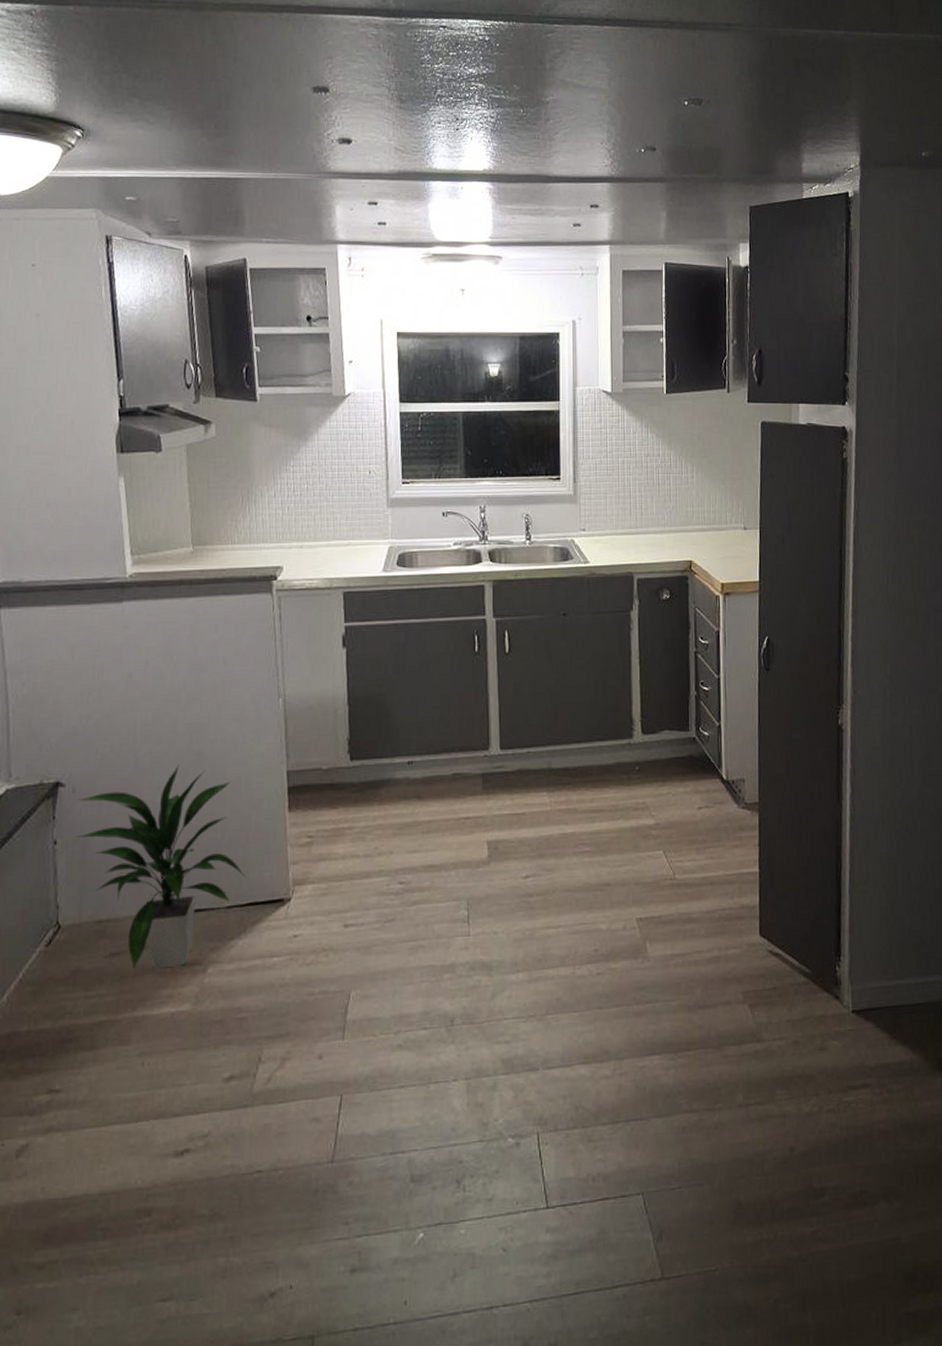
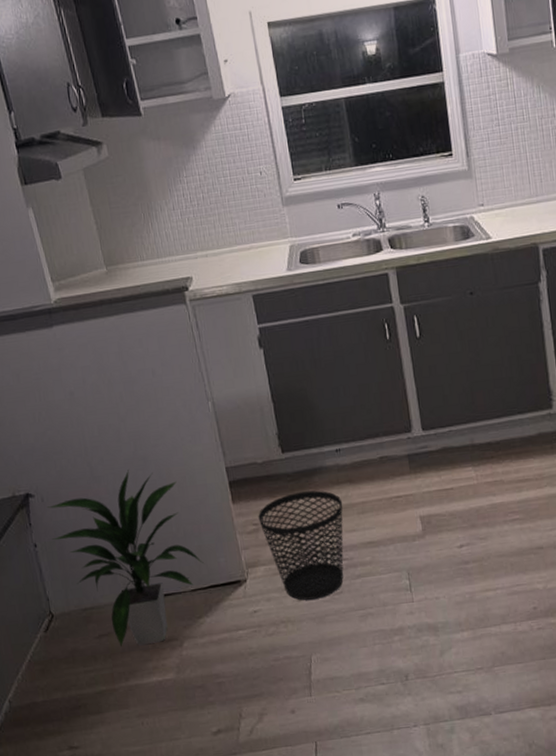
wastebasket: none [314,804,408,926] -> present [258,490,344,600]

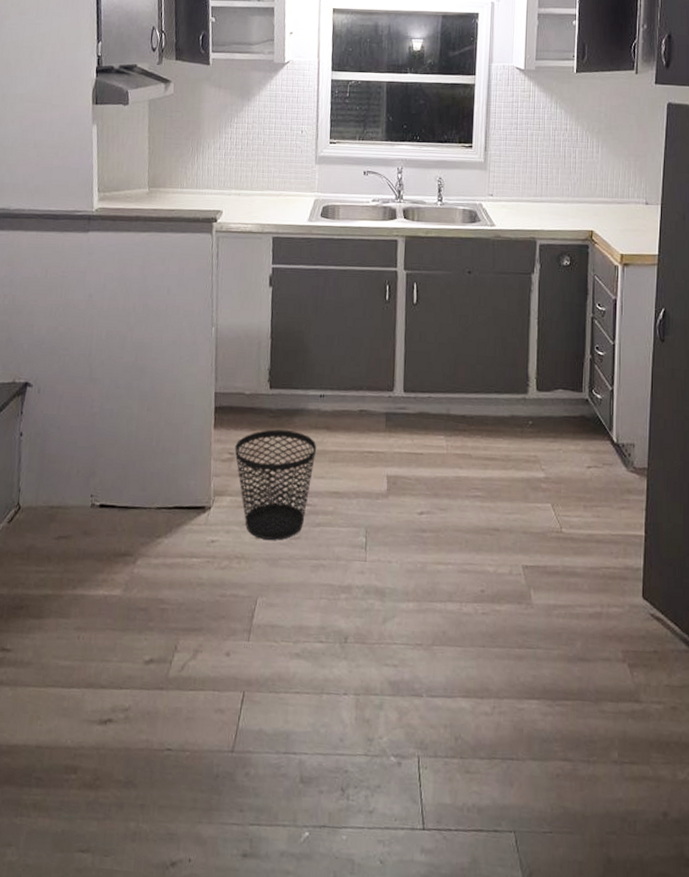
indoor plant: present [47,470,204,646] -> none [38,377,174,555]

